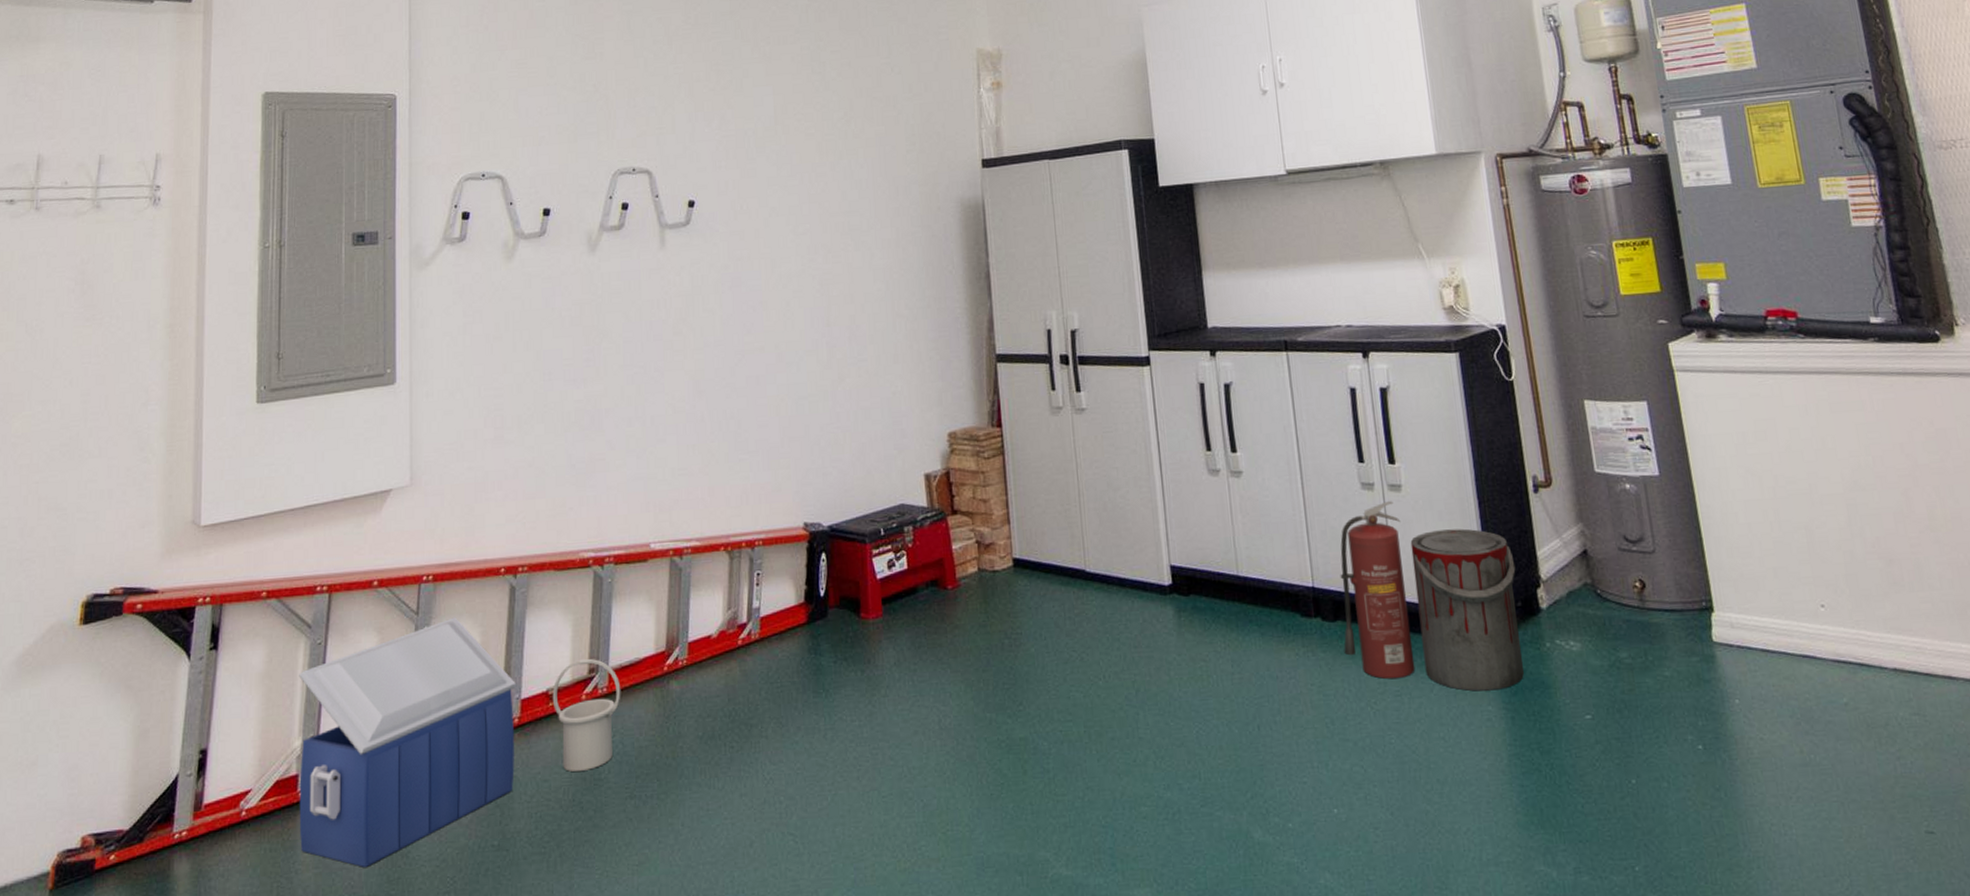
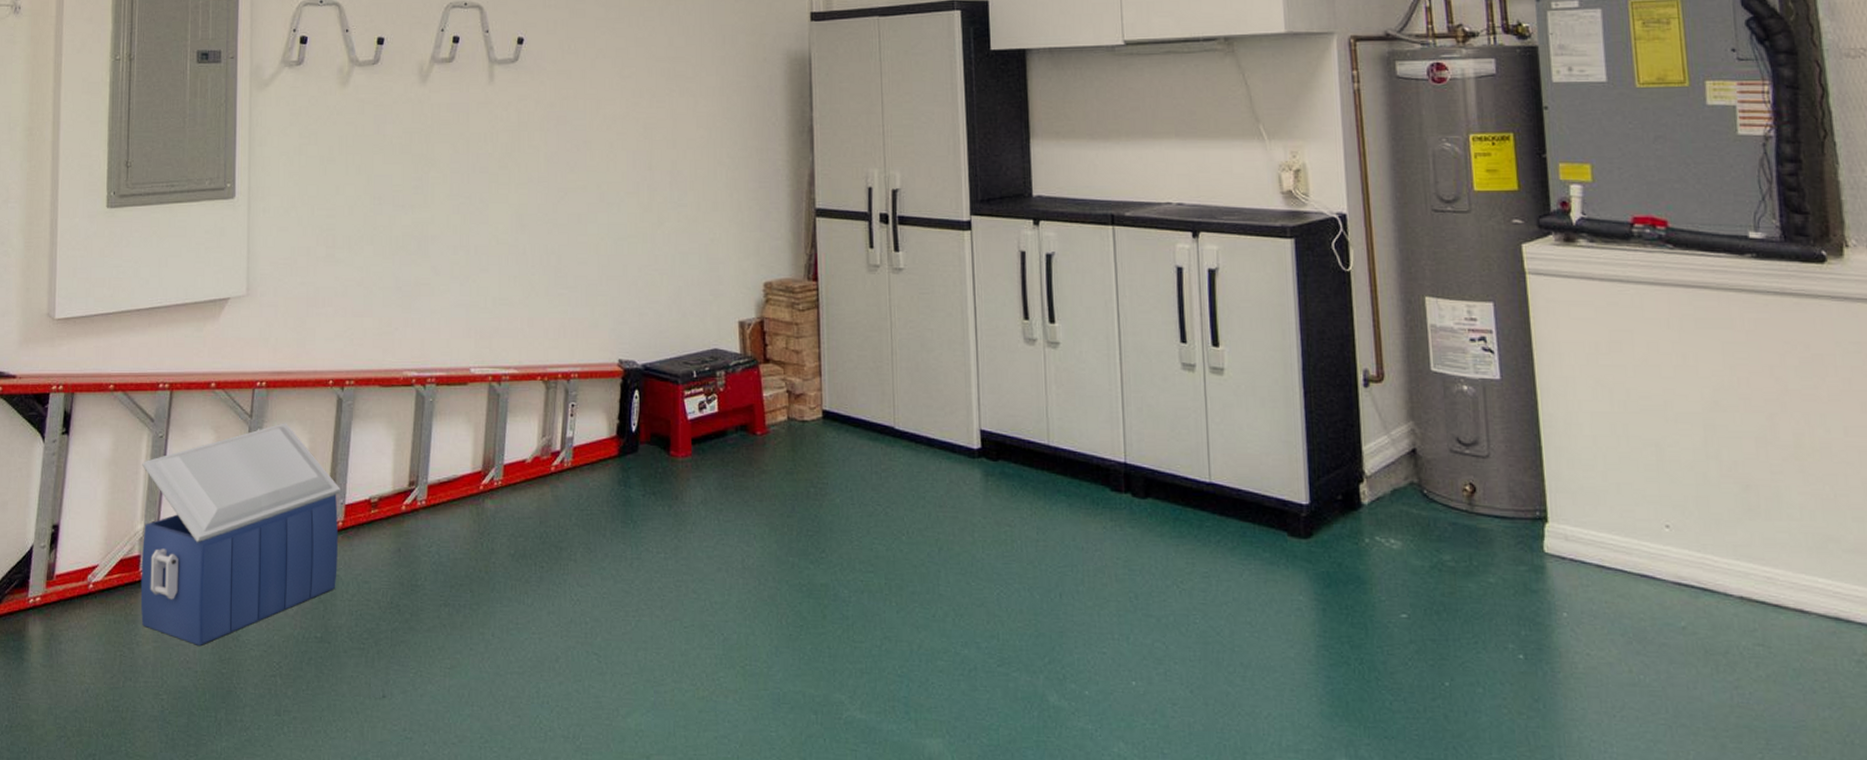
bucket: present [552,659,621,772] -> none [374,473,439,576]
fire extinguisher: present [1340,501,1415,679] -> none [1153,384,1226,561]
paint can: present [1410,528,1524,692] -> none [1229,417,1339,581]

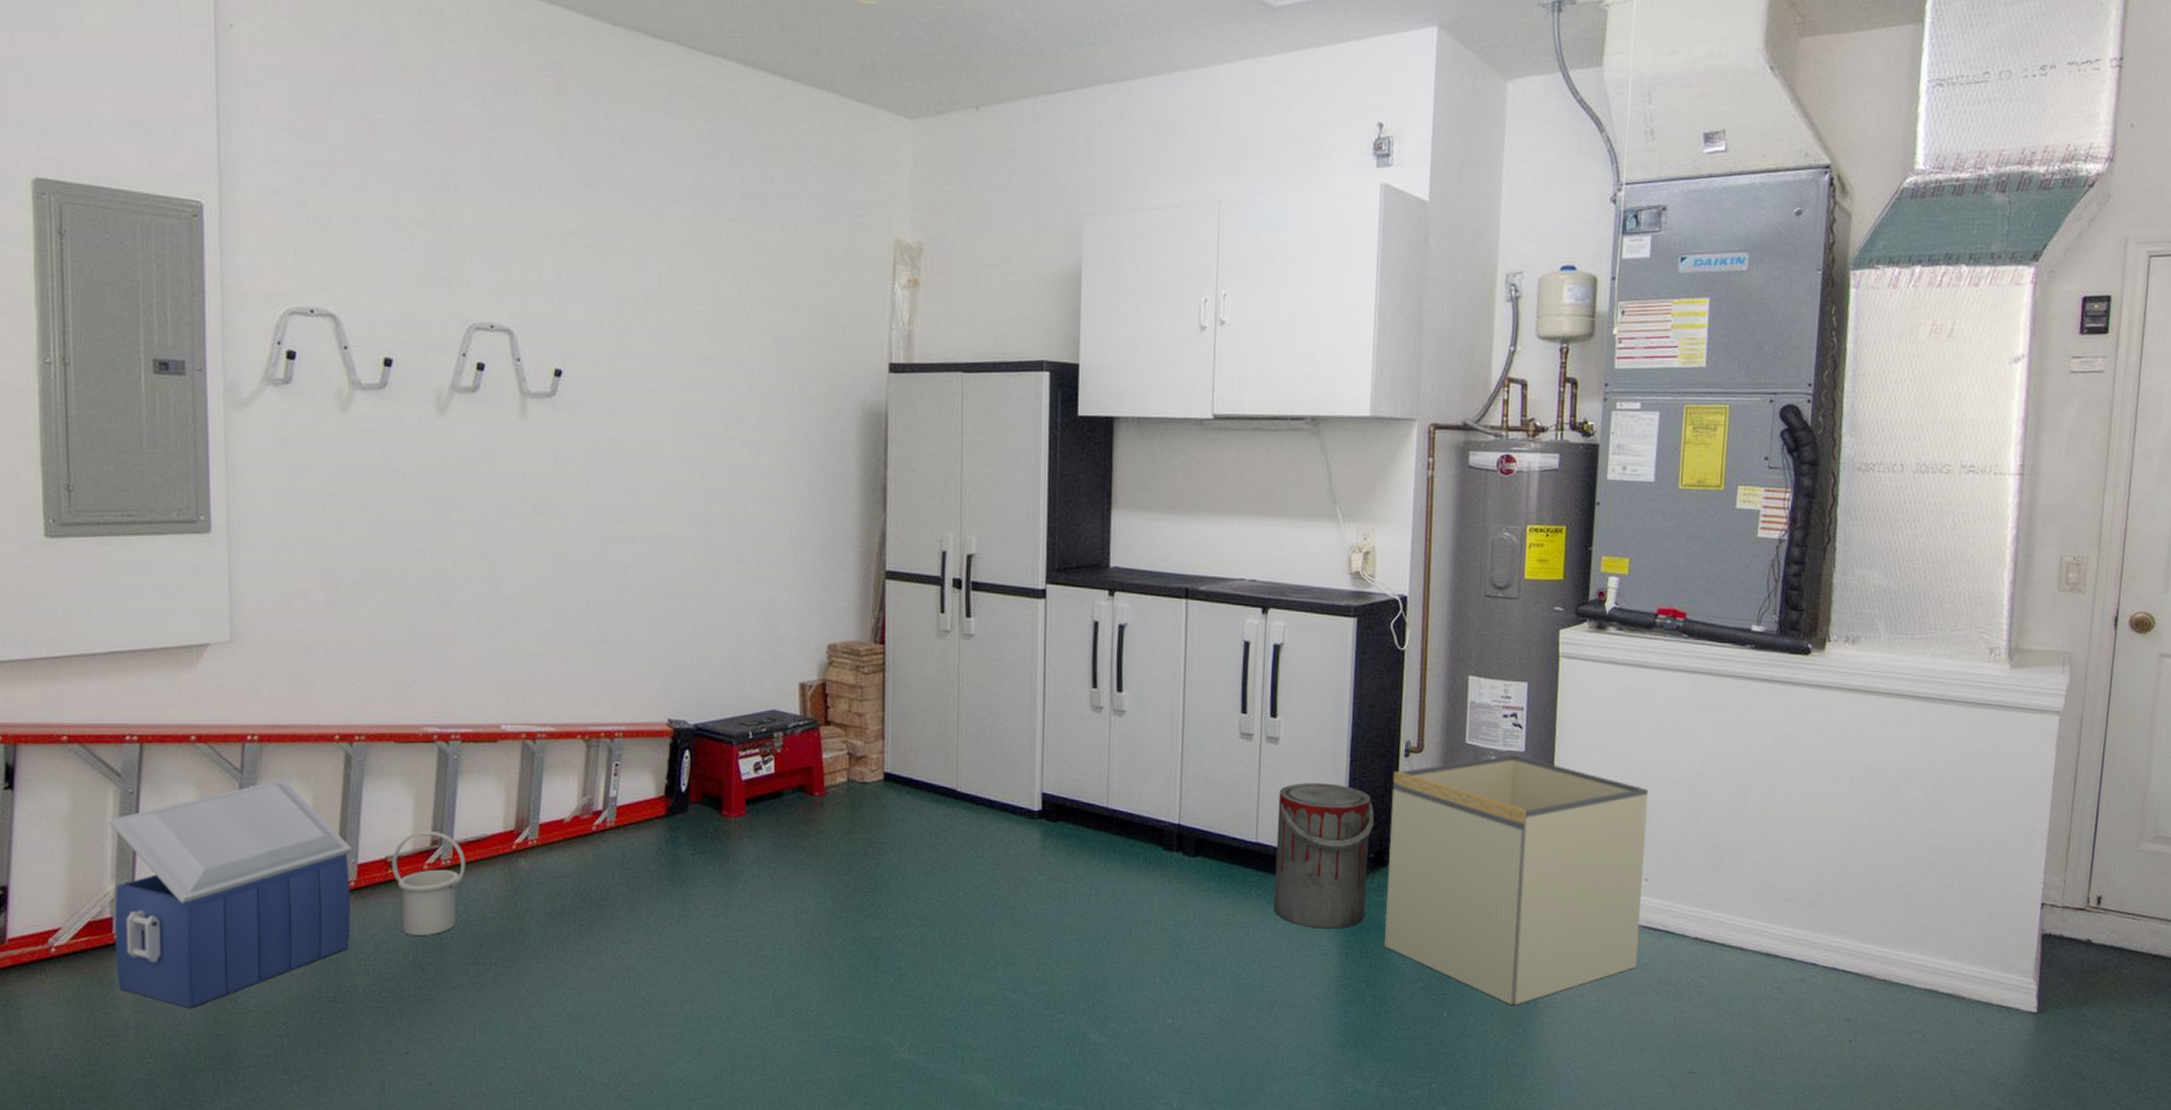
bucket: none [374,473,439,576] -> present [391,831,466,935]
paint can: none [1229,417,1339,581] -> present [1273,783,1375,929]
storage bin: none [1353,383,1673,675] -> present [1384,754,1649,1005]

